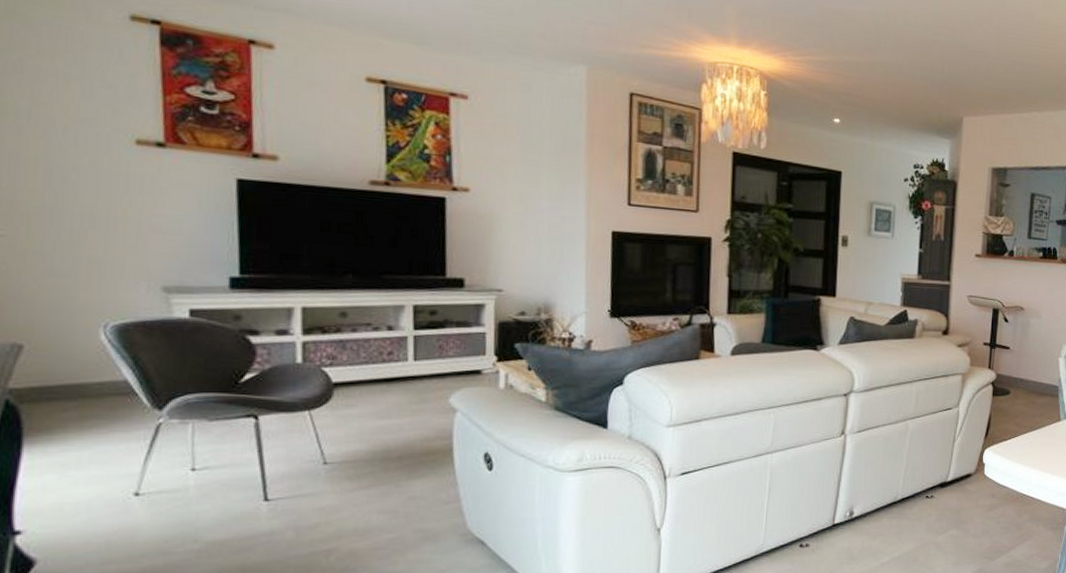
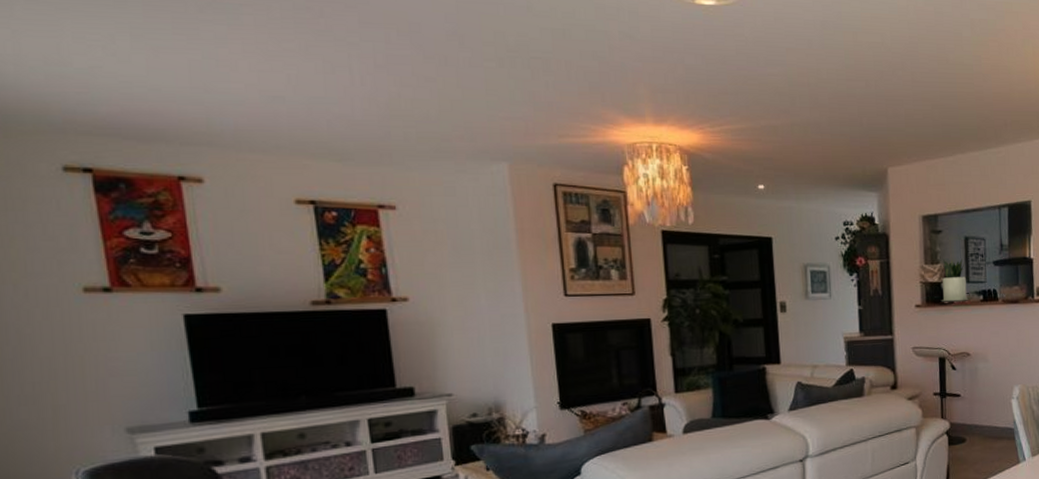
planter: none [1001,213,1029,257] -> present [940,258,969,303]

